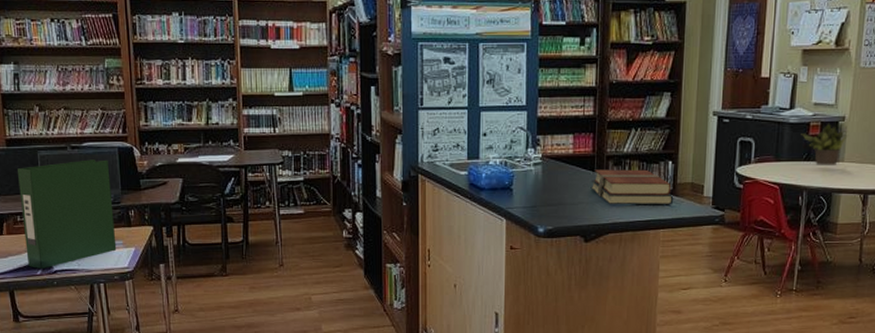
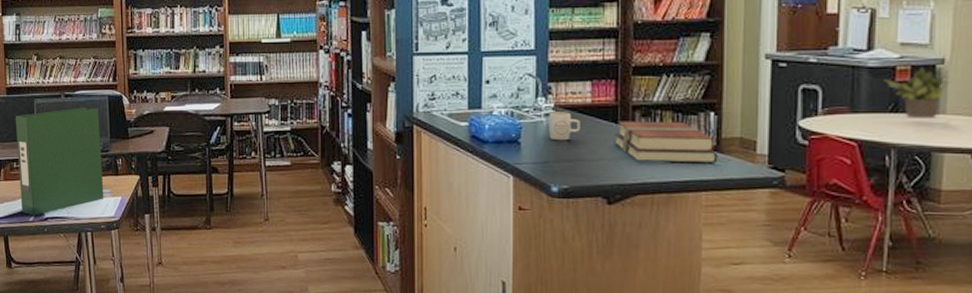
mug: none [536,161,563,187] -> present [548,112,580,141]

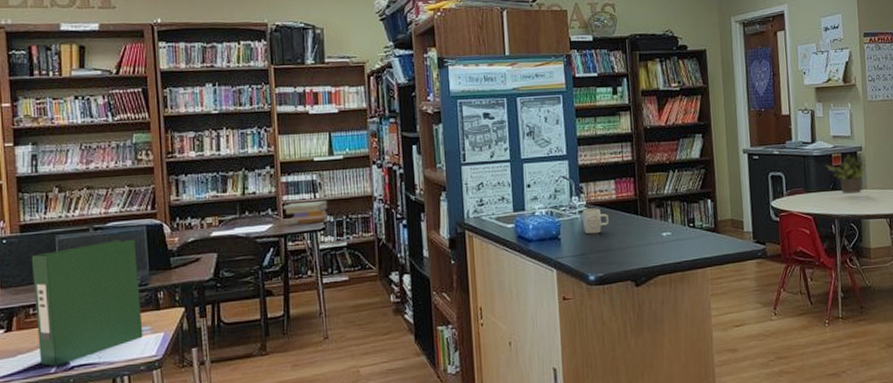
books: none [230,83,274,105] -> present [282,200,328,224]
books: present [613,121,718,164] -> none [635,209,717,247]

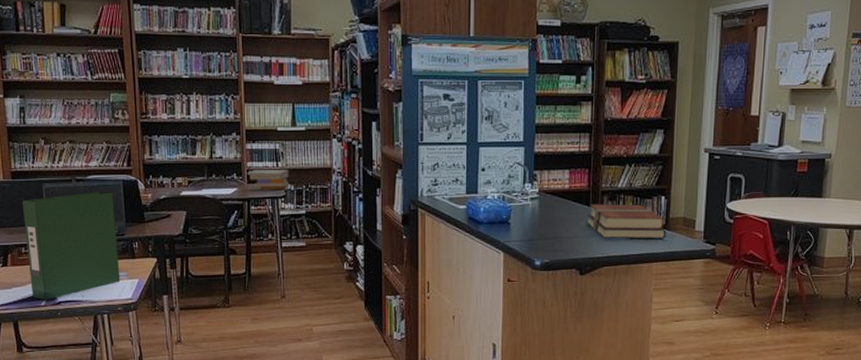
mug: present [582,208,609,234] -> none [533,196,560,221]
books: none [635,209,717,247] -> present [586,204,667,239]
potted plant: present [825,153,867,194] -> none [789,160,834,201]

